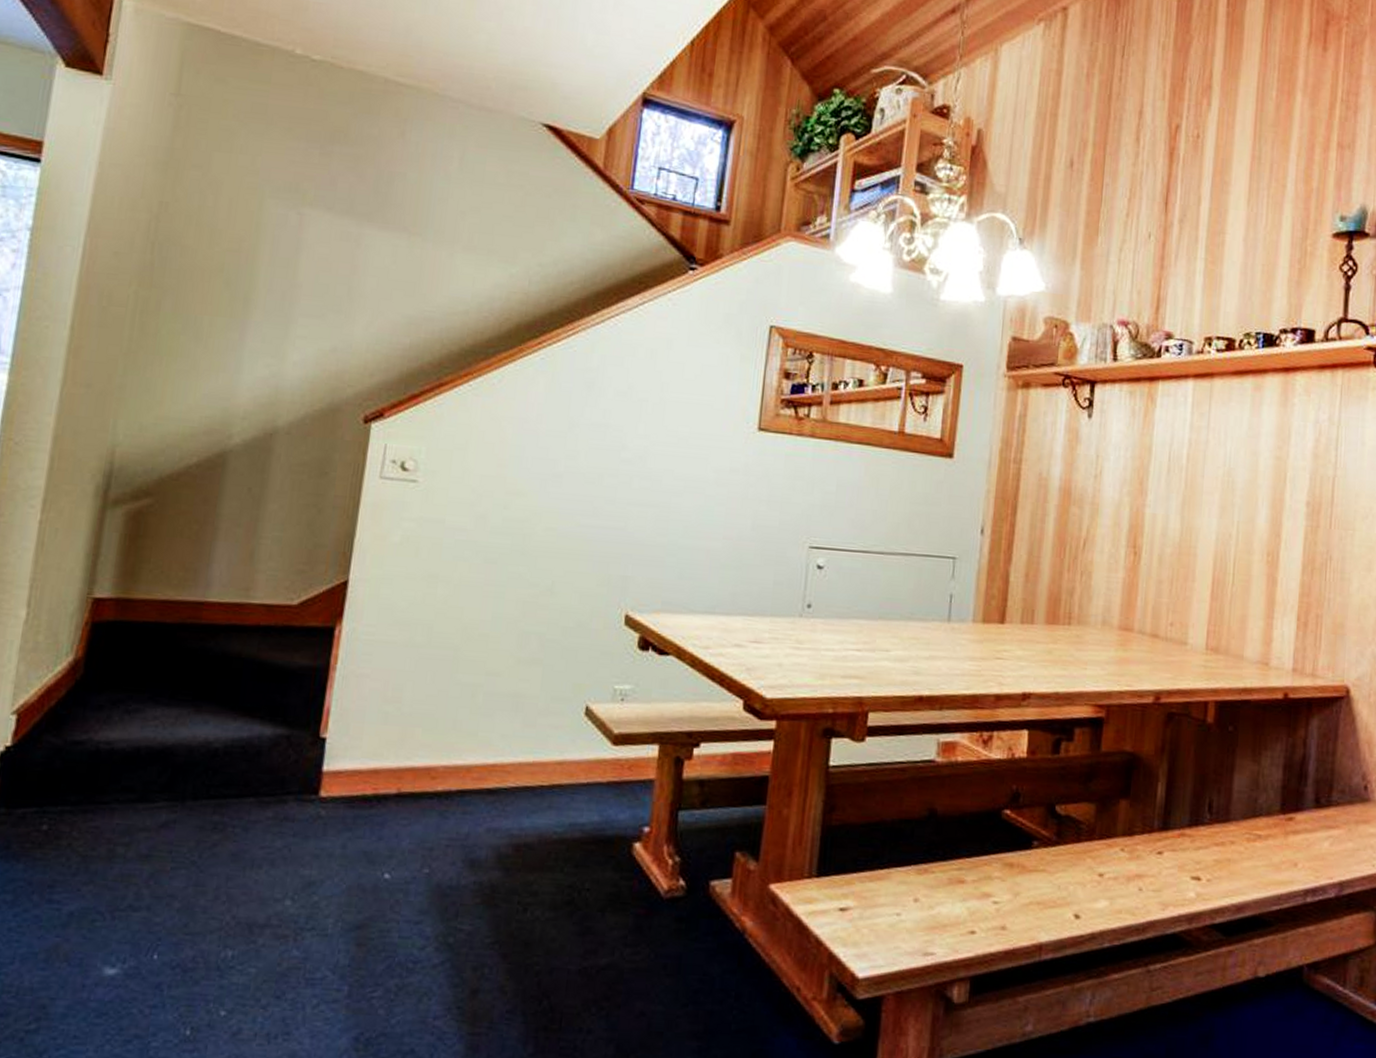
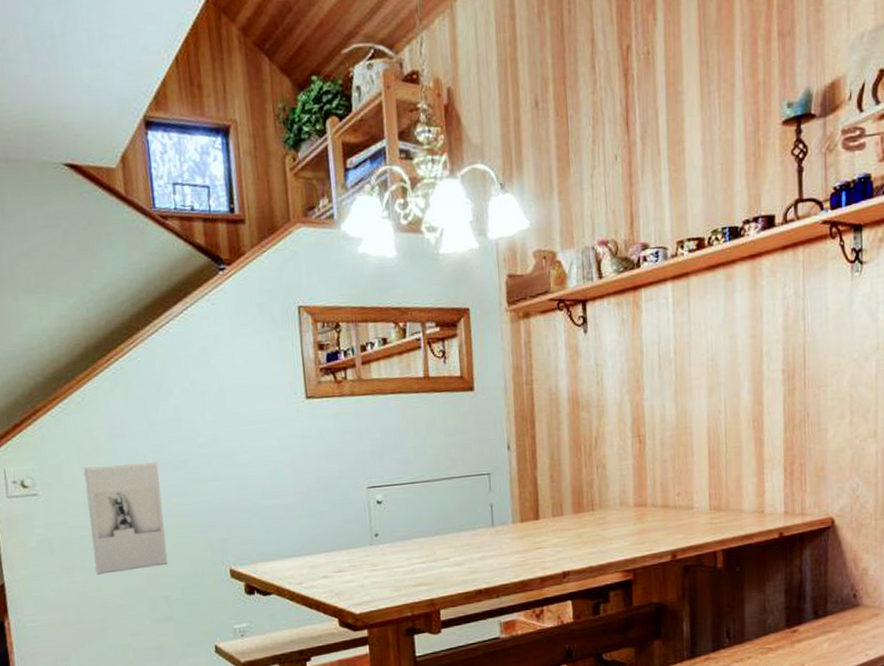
wall sculpture: none [462,460,569,595] -> present [83,462,168,575]

